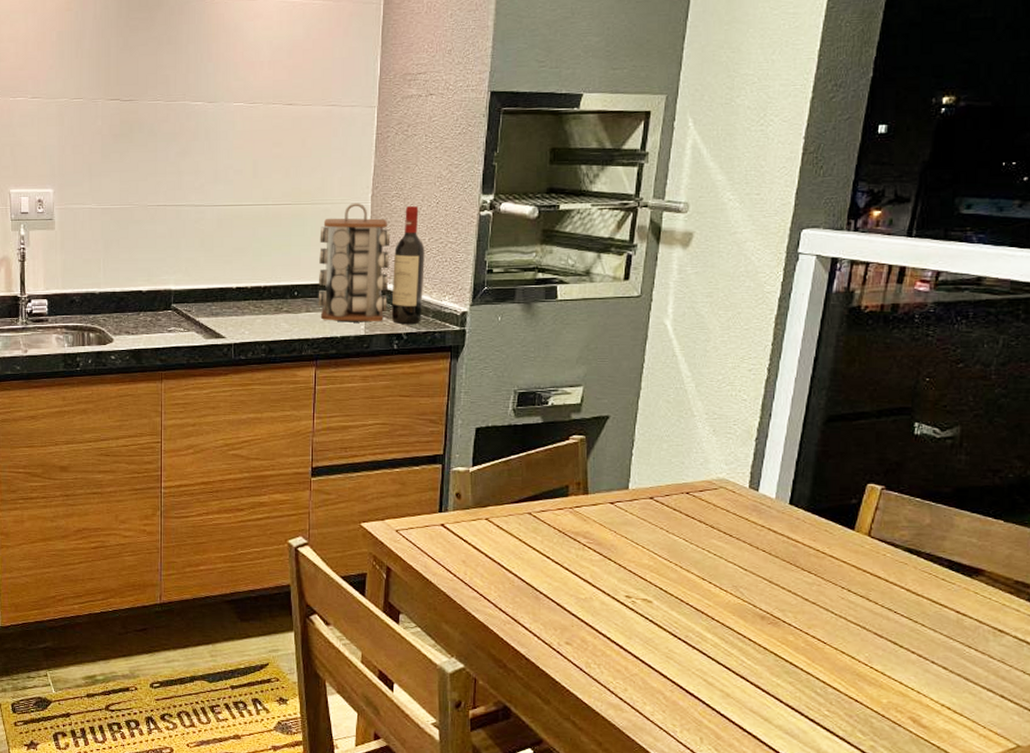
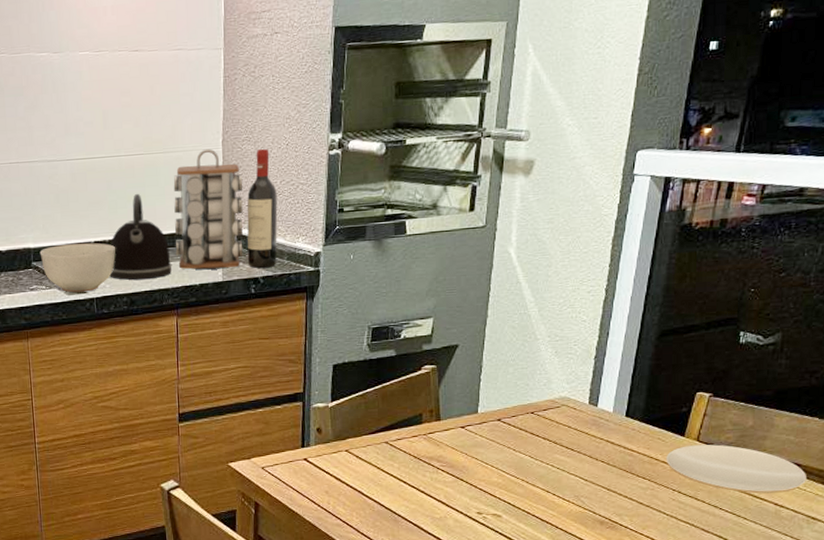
bowl: none [180,287,258,337] -> present [39,242,116,293]
kettle: none [249,242,314,327] -> present [109,193,172,280]
plate: none [834,540,991,600] -> present [666,444,806,494]

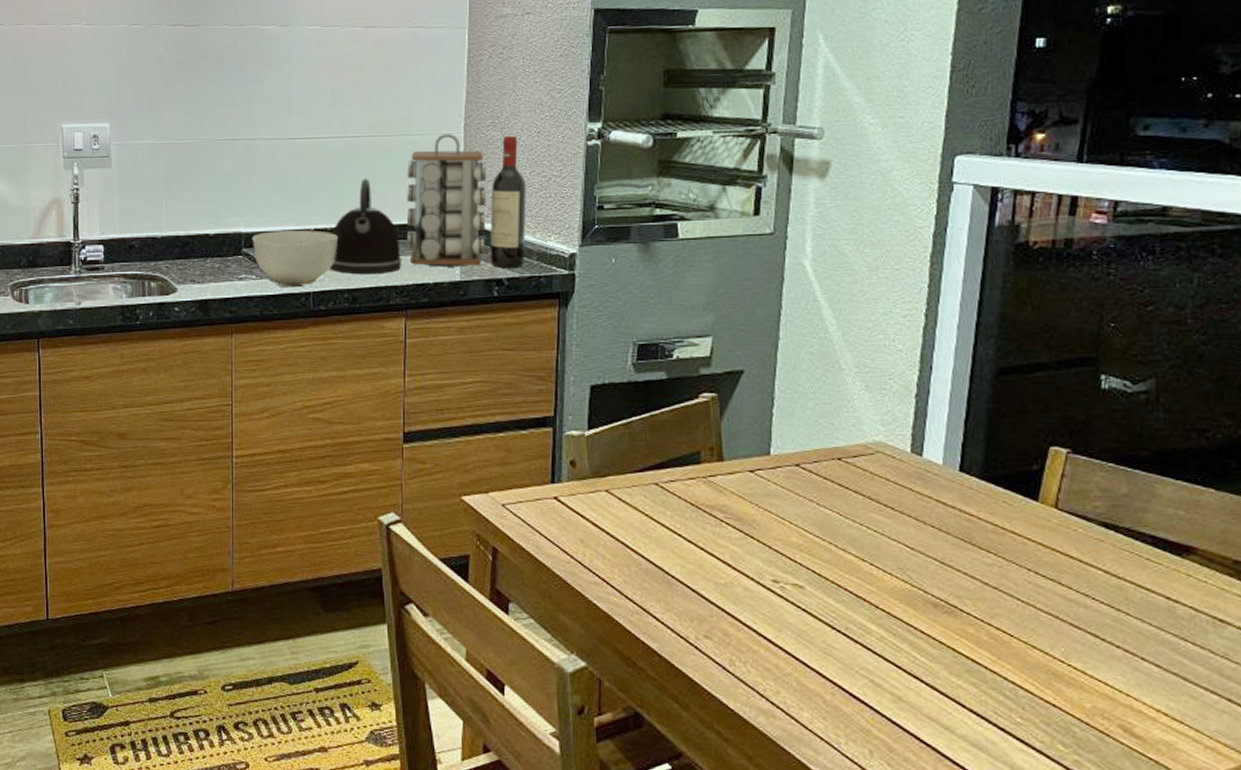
plate: present [666,444,806,494] -> none [1015,513,1206,584]

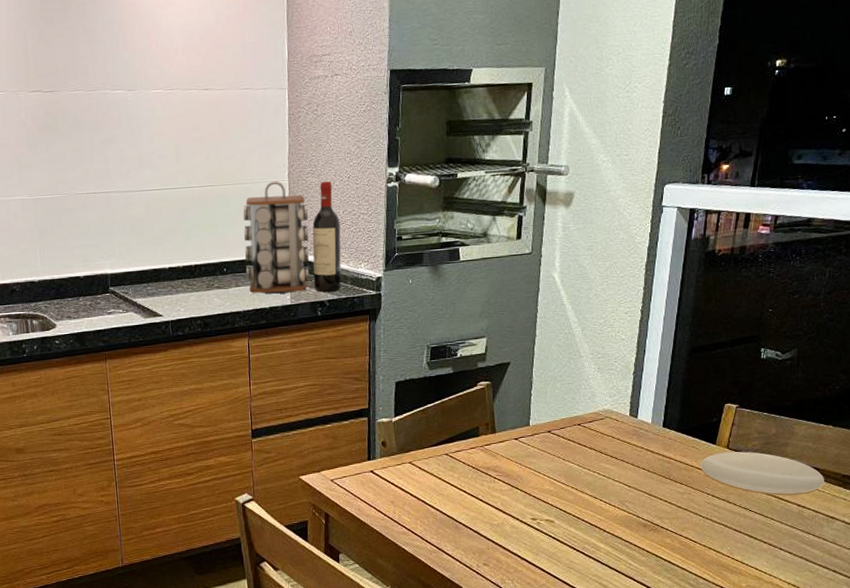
bowl: present [252,229,339,285] -> none [116,268,190,316]
kettle: present [330,178,402,274] -> none [184,222,243,304]
plate: none [1015,513,1206,584] -> present [700,451,824,496]

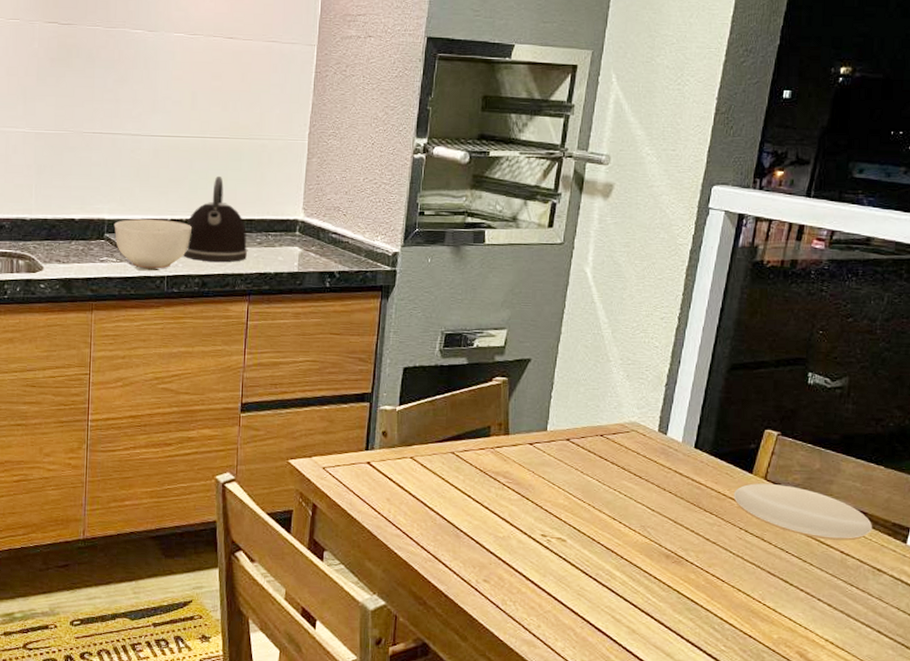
bowl: none [116,268,190,316] -> present [114,218,193,269]
kettle: none [184,222,243,304] -> present [183,175,248,262]
spice rack: present [243,181,310,294] -> none [252,139,327,260]
wine bottle: present [312,181,342,292] -> none [324,146,359,262]

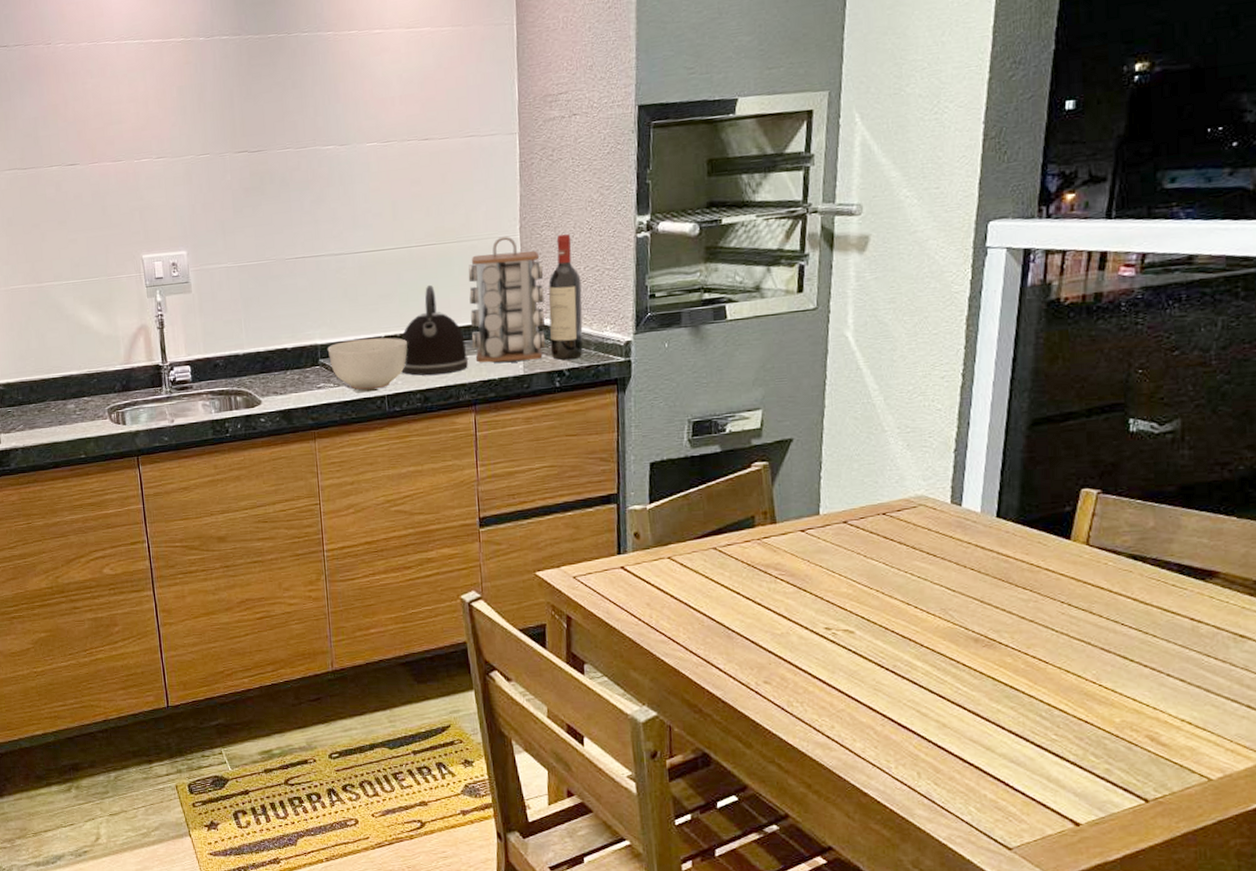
spice rack: none [252,139,327,260] -> present [468,236,546,363]
wine bottle: none [324,146,359,262] -> present [548,234,583,360]
plate: present [733,483,872,541] -> none [1049,549,1228,607]

